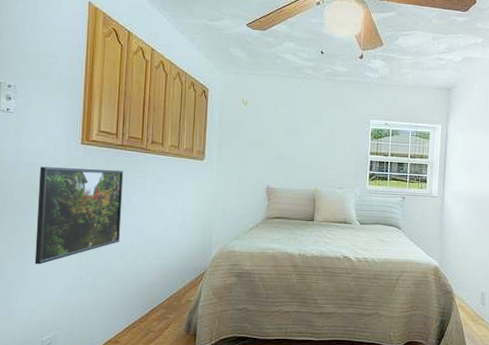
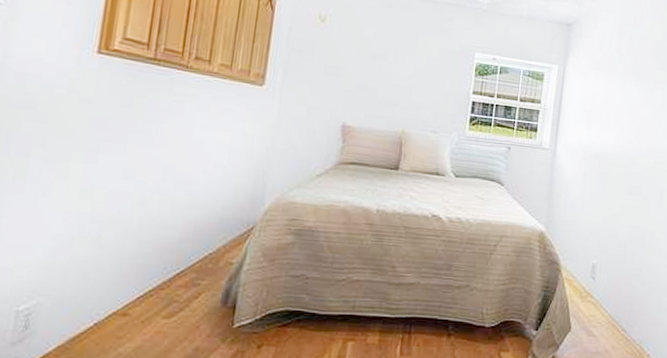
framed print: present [34,167,124,265] -> none [15,78,154,209]

